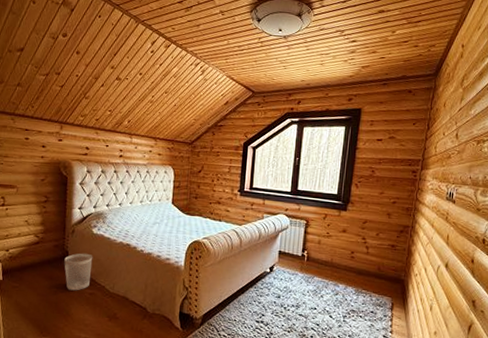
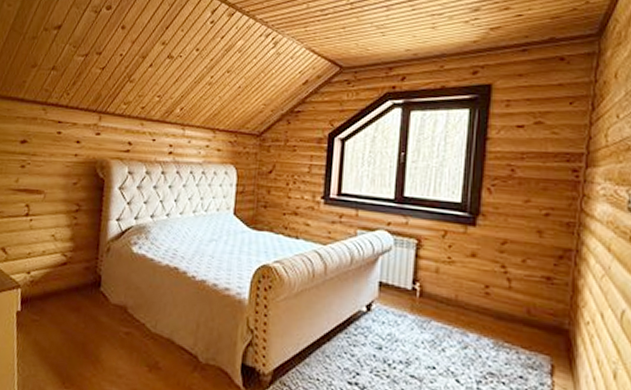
wastebasket: present [64,253,93,291] -> none [95,278,132,329]

